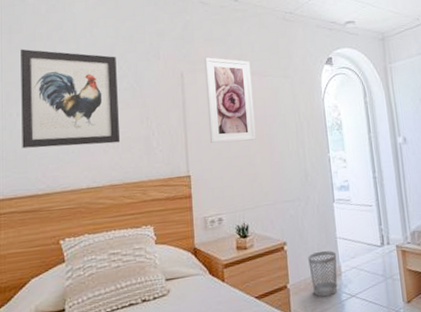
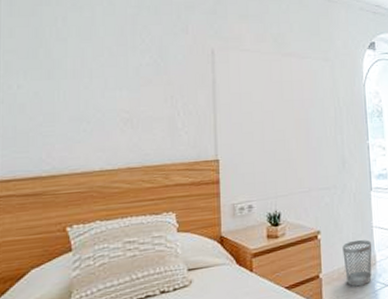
wall art: present [21,49,120,149] -> none [23,13,139,125]
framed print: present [204,57,257,143] -> none [238,35,292,127]

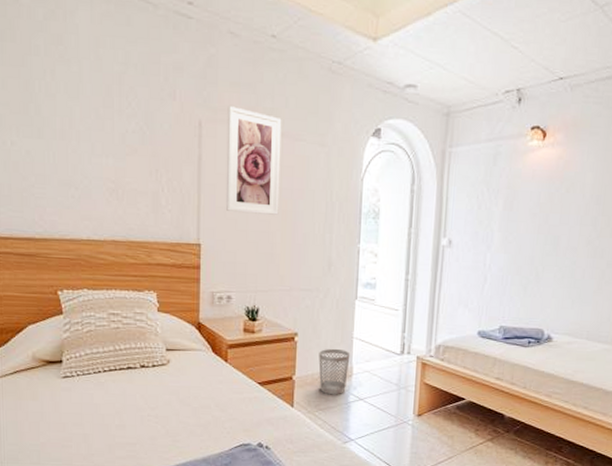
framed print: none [238,35,292,127] -> present [225,106,282,215]

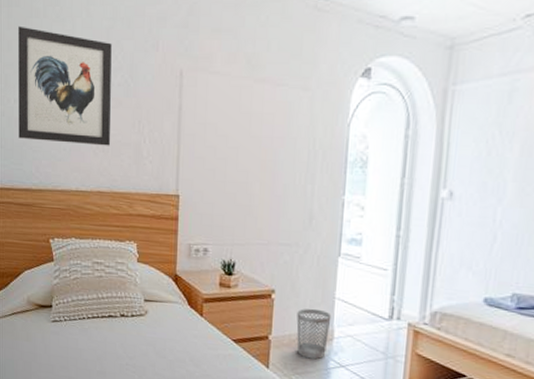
wall art: none [14,62,124,194] -> present [18,26,112,146]
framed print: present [225,106,282,215] -> none [204,54,263,165]

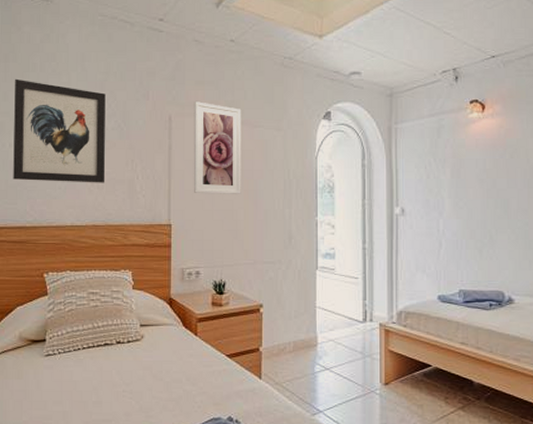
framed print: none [204,54,263,165] -> present [193,101,242,194]
wastebasket: present [296,308,332,360] -> none [284,318,314,366]

